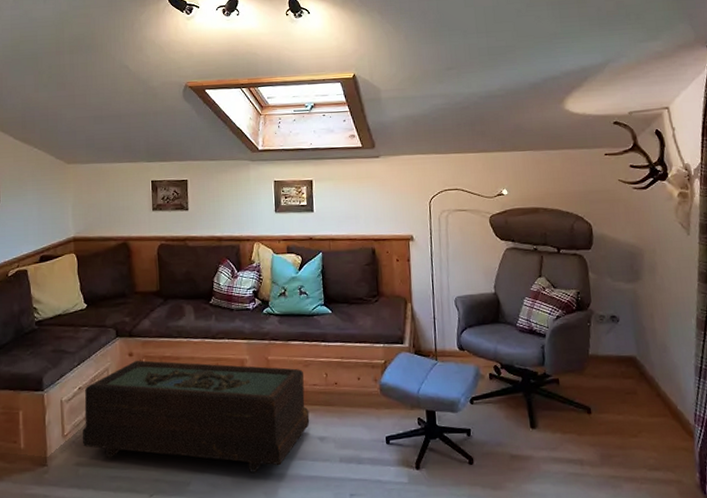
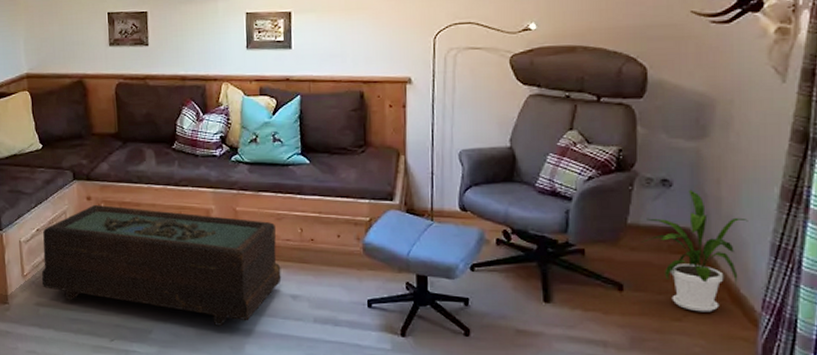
house plant: none [600,323,677,428] -> present [640,189,748,312]

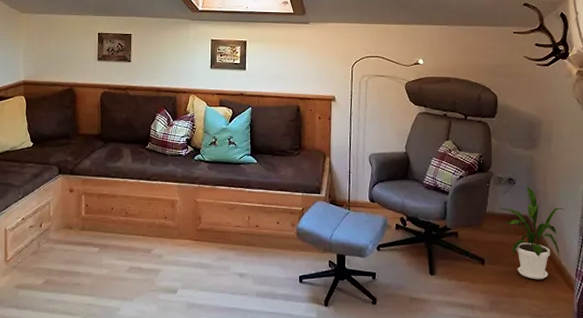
coffee table: present [42,204,282,326] -> none [24,196,231,302]

